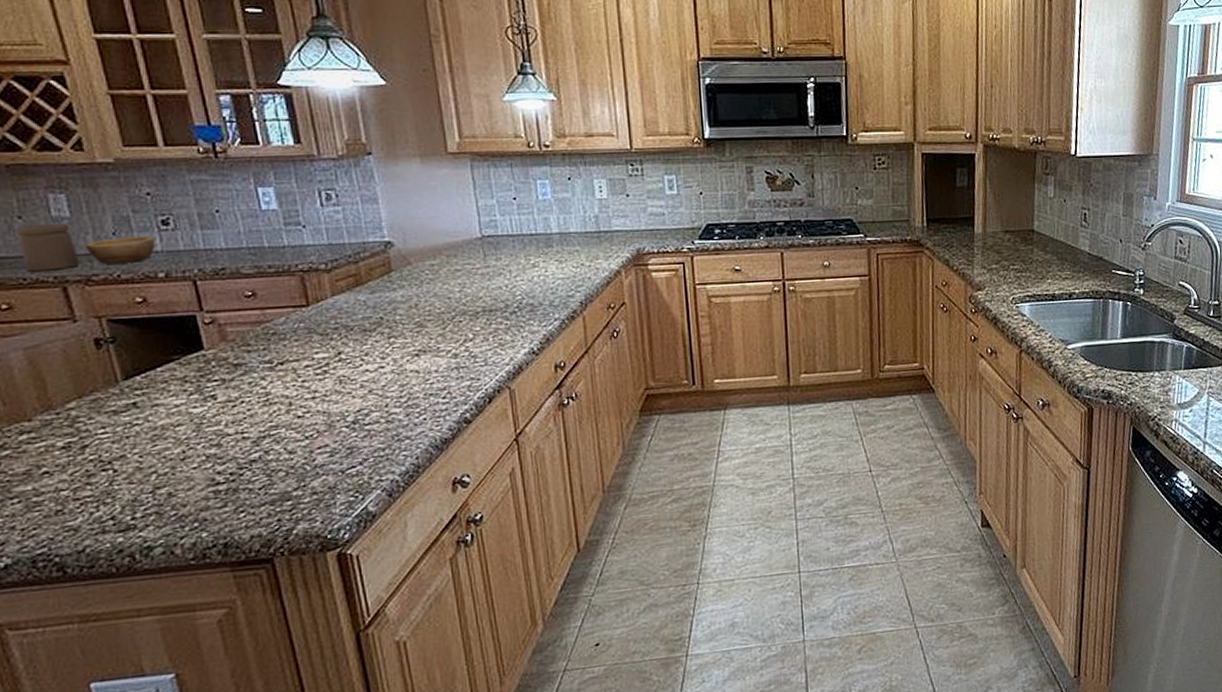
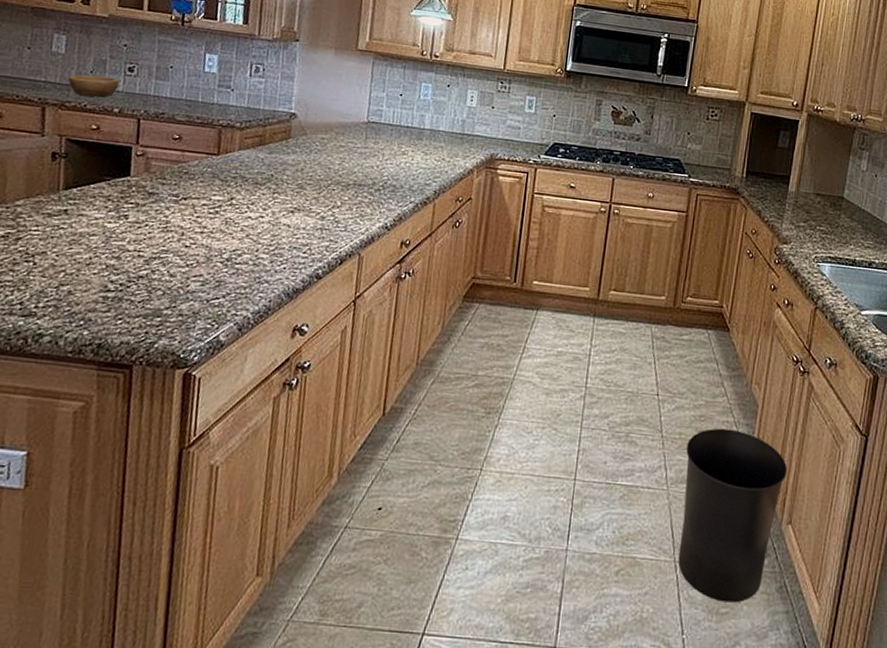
jar: present [15,223,80,272] -> none [20,55,62,94]
waste bin: none [909,489,1015,655] -> present [678,428,788,603]

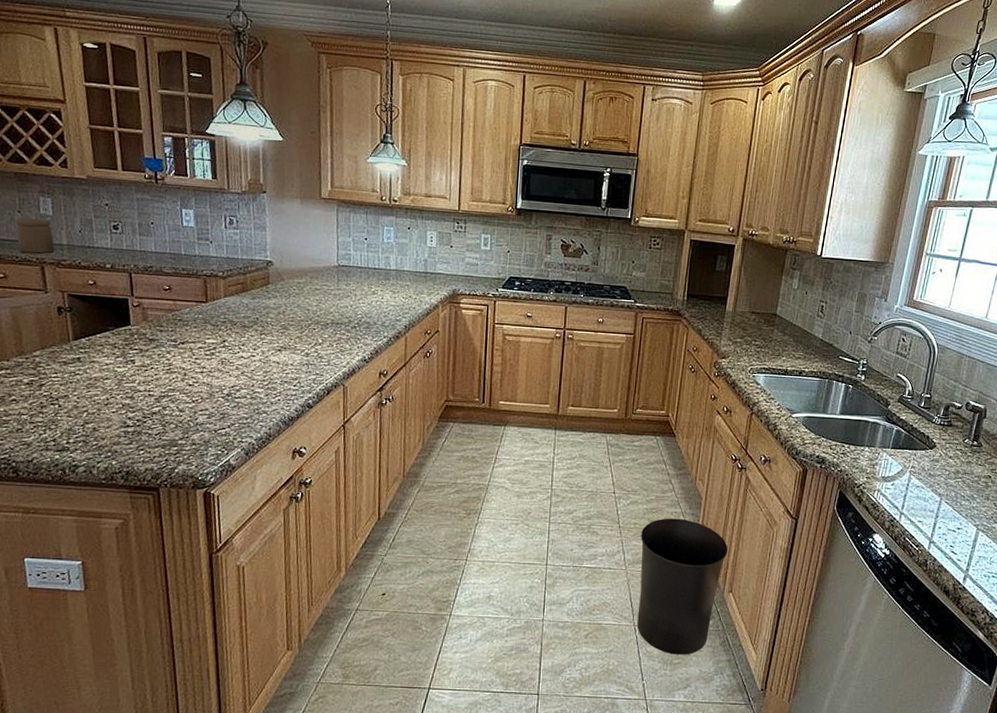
jar: none [20,55,62,94] -> present [15,218,55,254]
bowl: present [68,75,120,97] -> none [60,234,108,255]

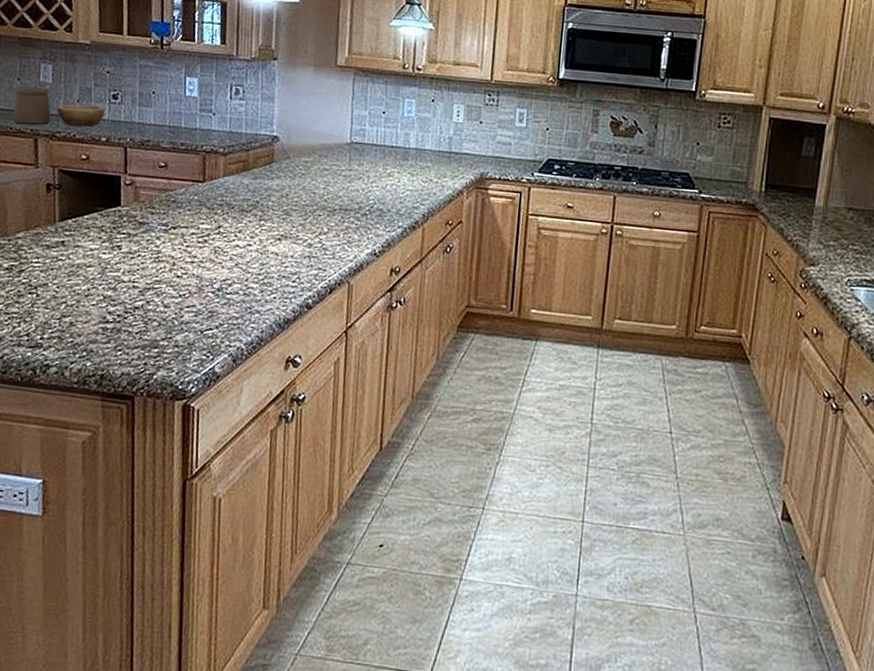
bowl: none [60,234,108,255] -> present [56,104,106,127]
waste bin: present [637,518,728,655] -> none [698,469,820,659]

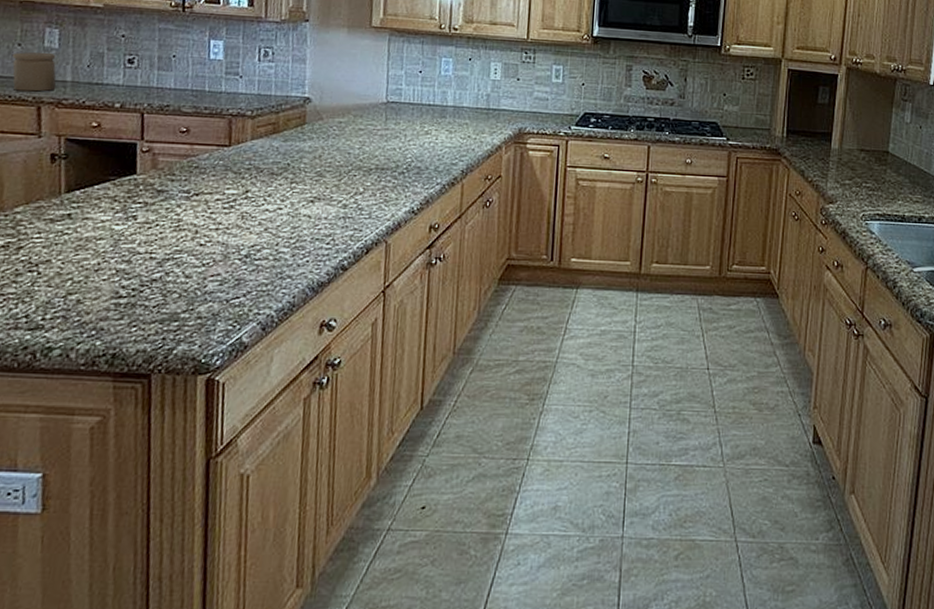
bowl: present [56,104,106,127] -> none [63,69,120,93]

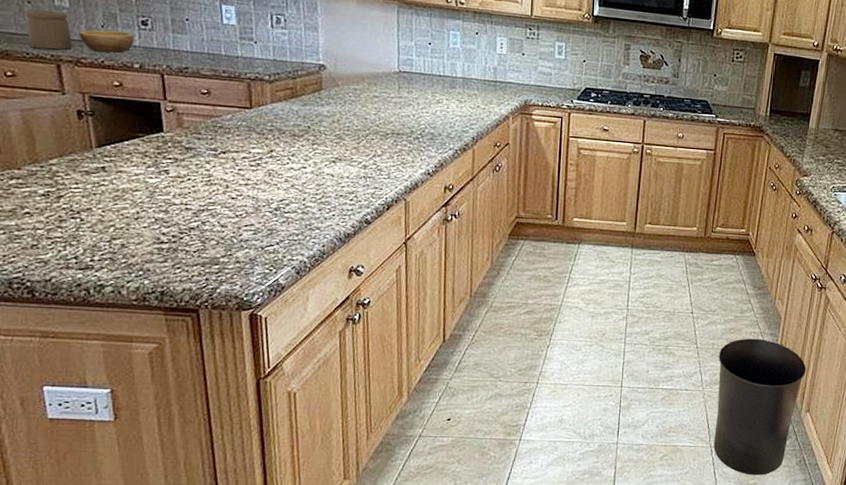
bowl: none [63,69,120,93] -> present [78,30,135,53]
waste bin: none [739,399,847,580] -> present [713,338,807,475]

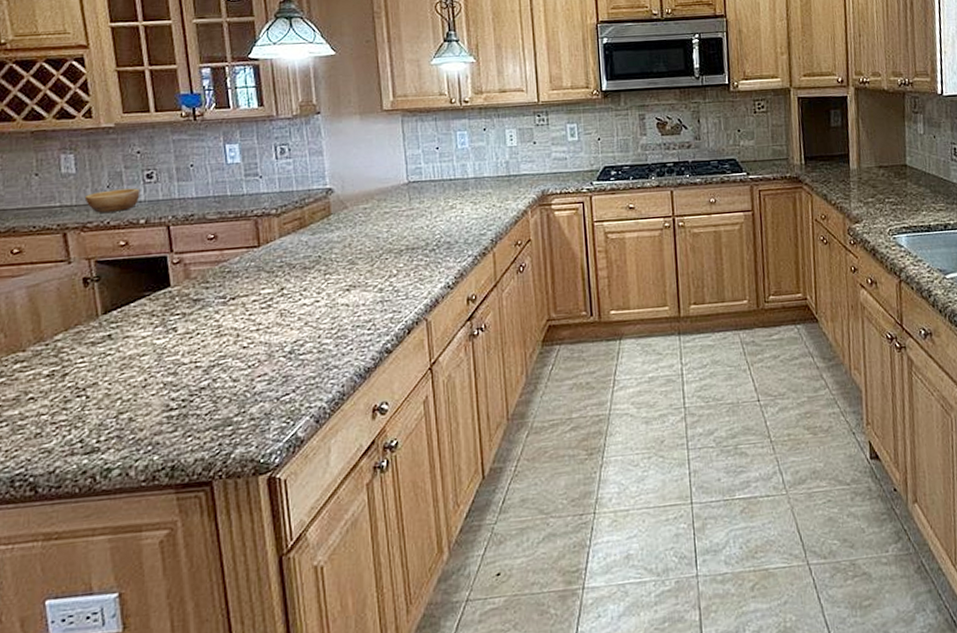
jar: present [24,9,73,51] -> none [31,178,79,221]
waste bin: present [713,338,807,475] -> none [797,419,904,595]

